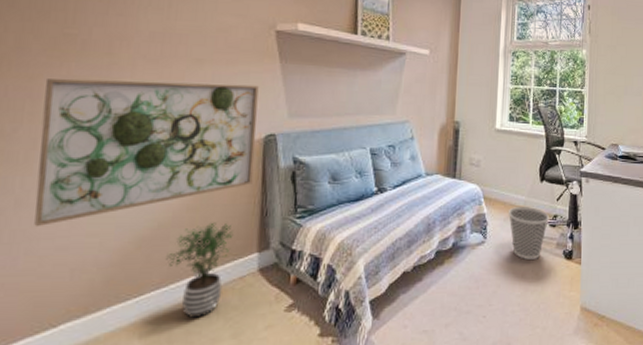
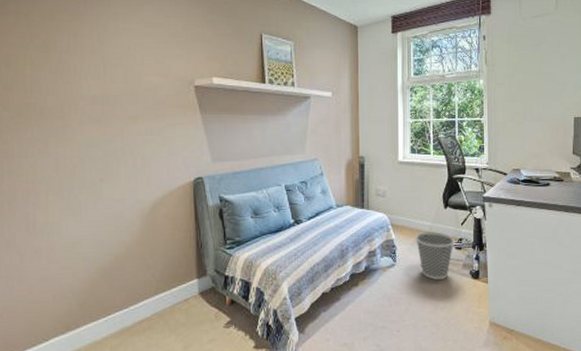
wall art: present [34,78,259,227] -> none [17,136,187,263]
potted plant: present [166,222,234,318] -> none [125,254,176,333]

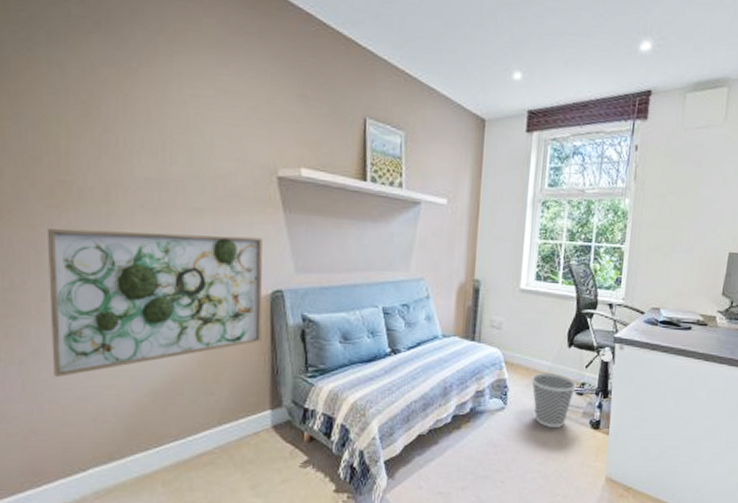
wall art: none [17,136,187,263] -> present [48,229,263,378]

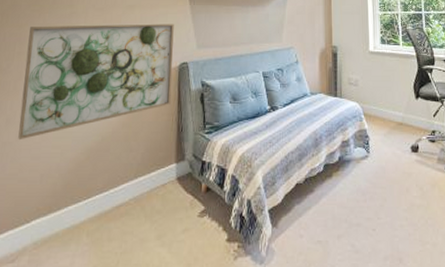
wastebasket: present [532,373,576,428] -> none [388,123,427,174]

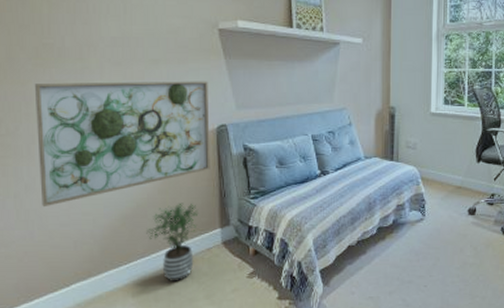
potted plant: none [107,137,157,219] -> present [146,203,199,281]

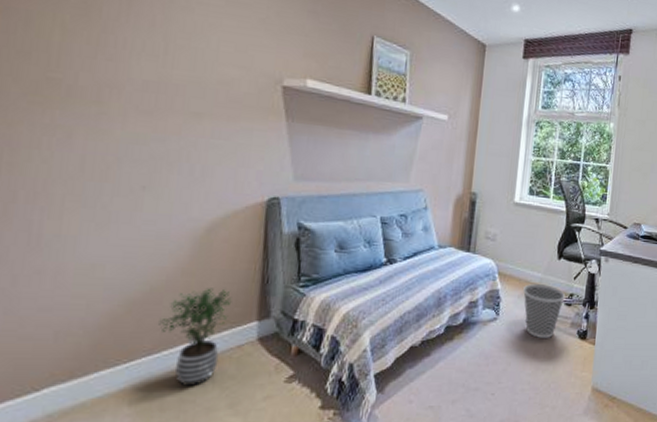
wall art: present [35,81,210,208] -> none [14,126,262,286]
wastebasket: none [446,186,486,235] -> present [523,284,565,338]

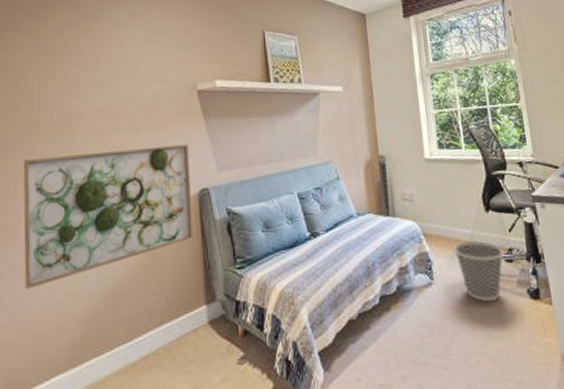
wall art: none [14,126,262,286] -> present [23,144,193,290]
potted plant: present [159,288,232,386] -> none [128,277,183,371]

